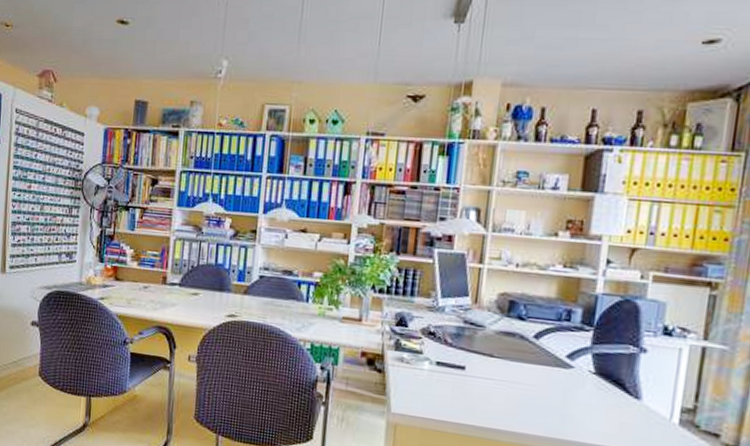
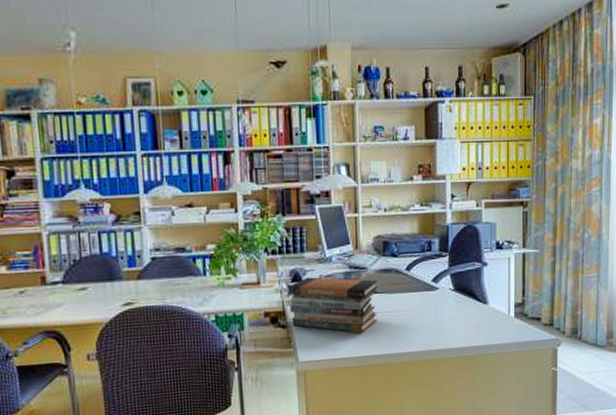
book stack: none [389,323,496,399] -> present [287,277,378,334]

